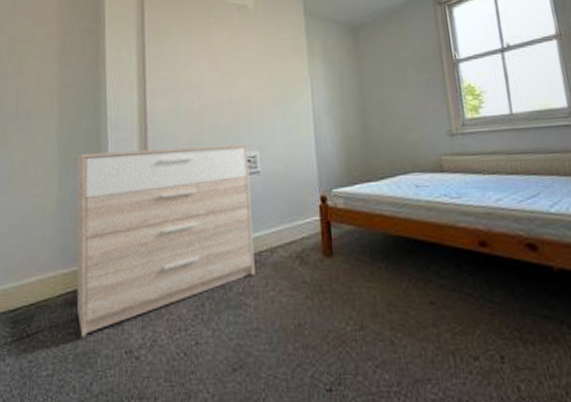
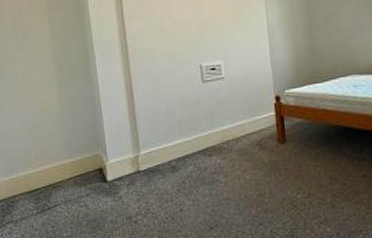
sideboard: present [76,144,255,337] -> none [71,55,224,208]

